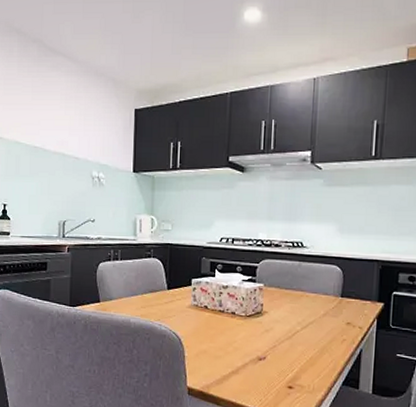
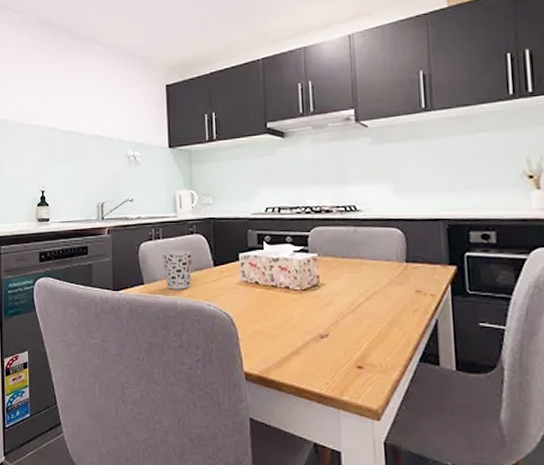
cup: none [119,271,148,309] -> present [161,250,193,290]

